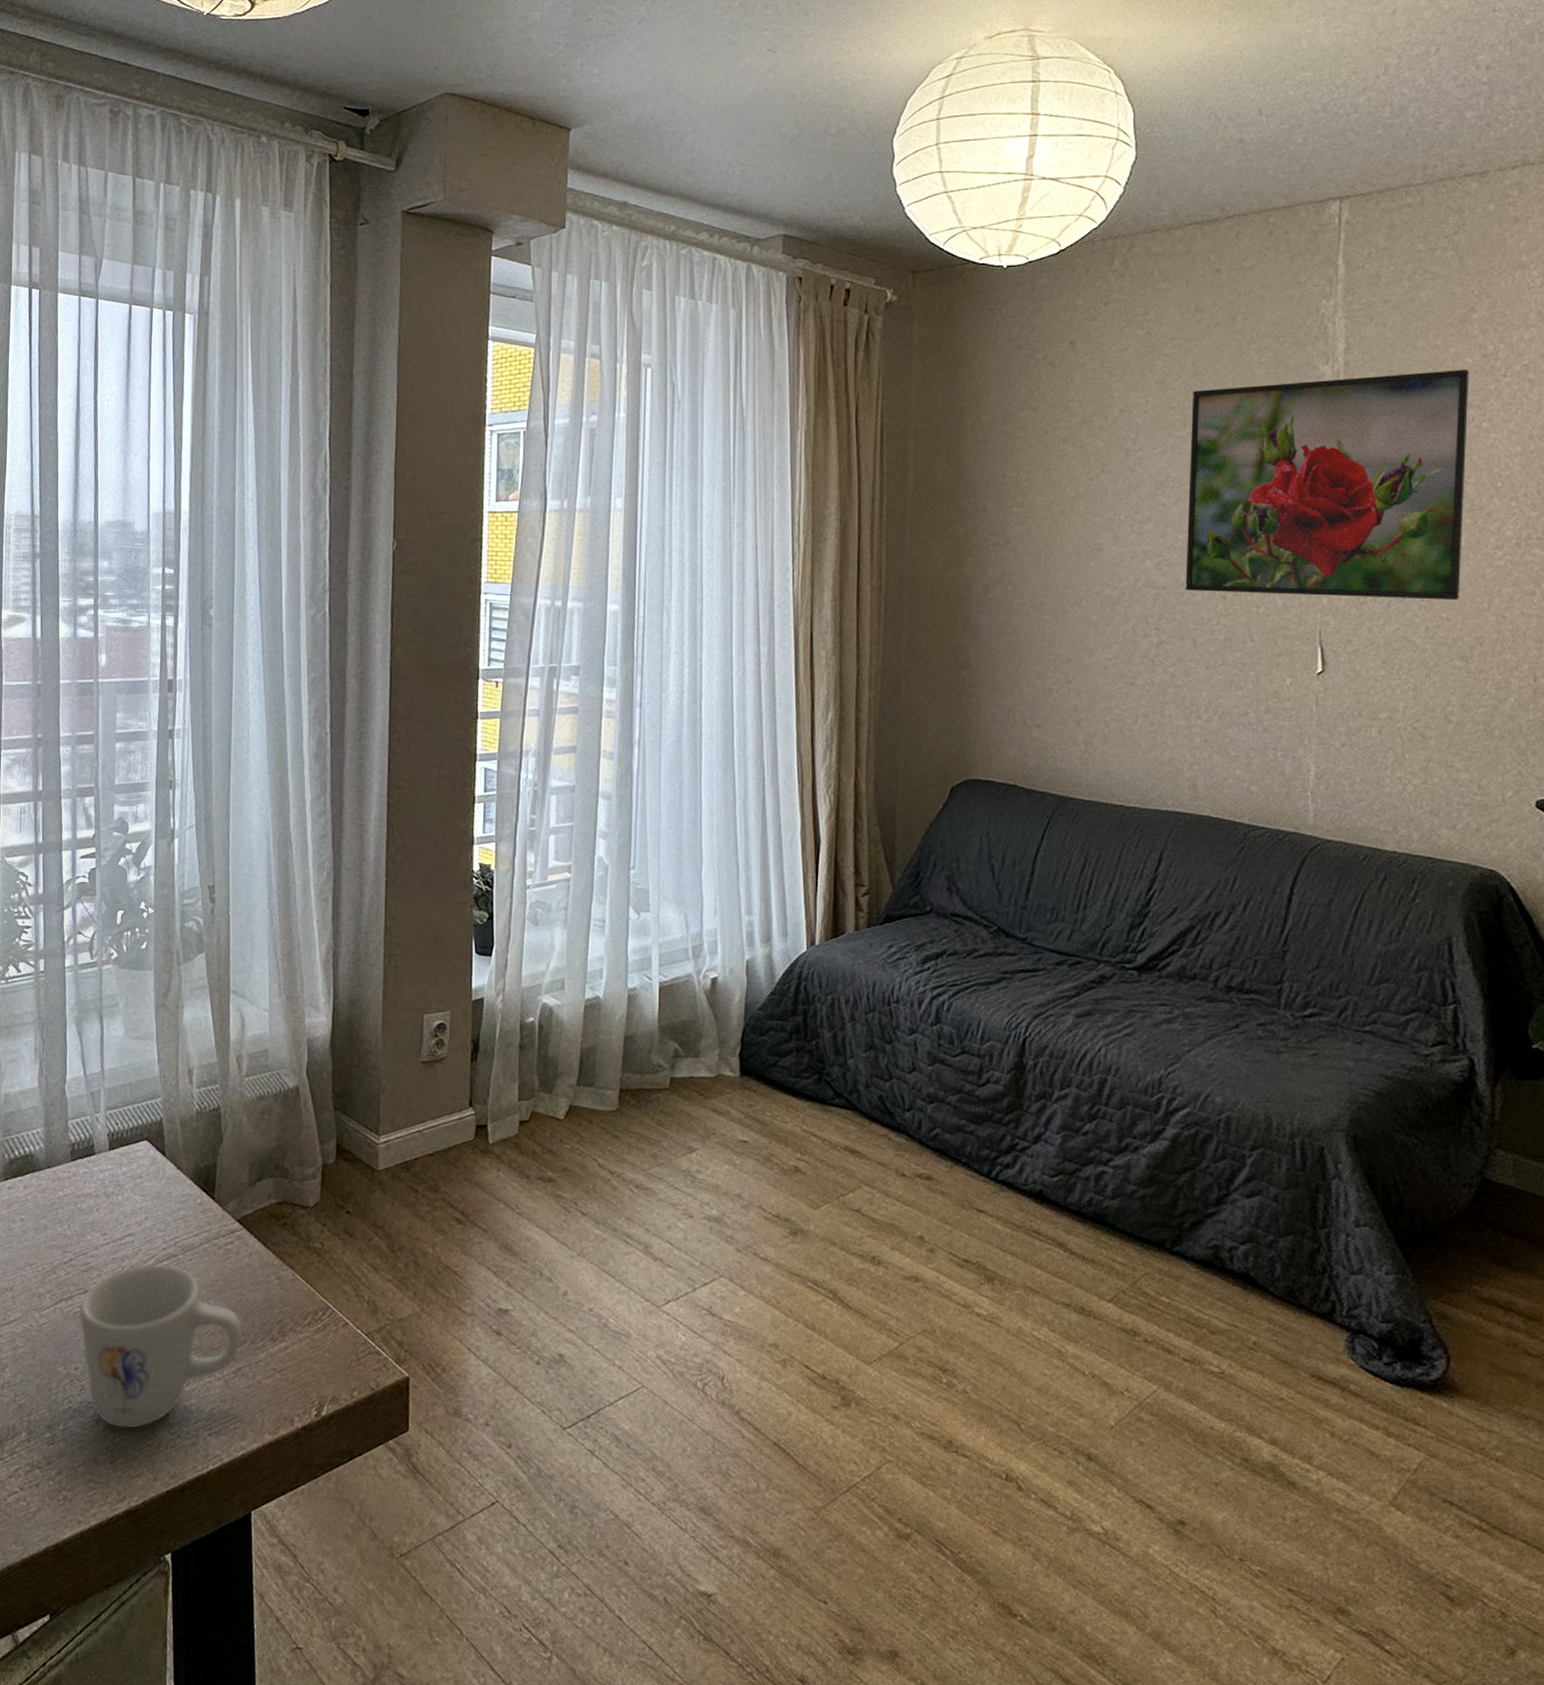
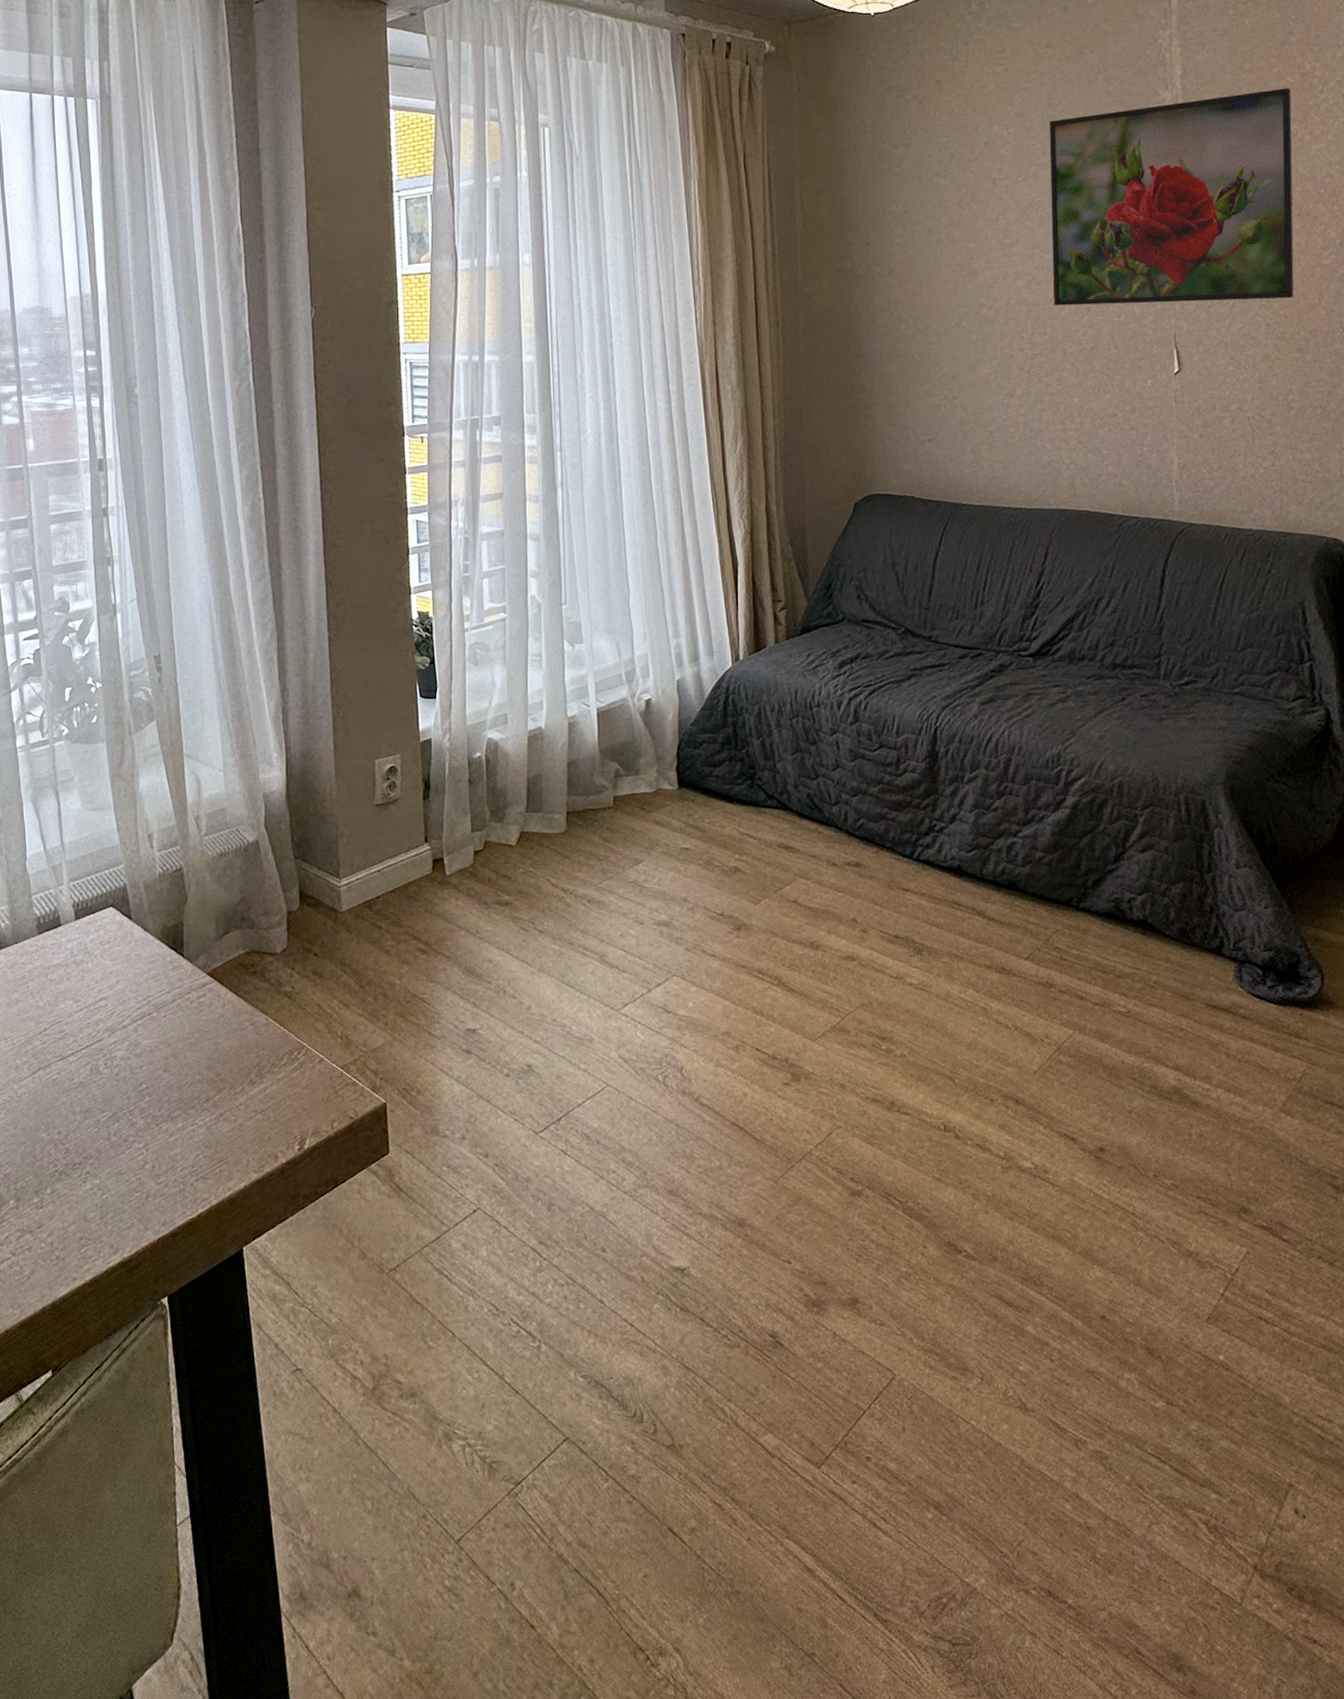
mug: present [79,1264,243,1429] -> none [57,1023,221,1184]

